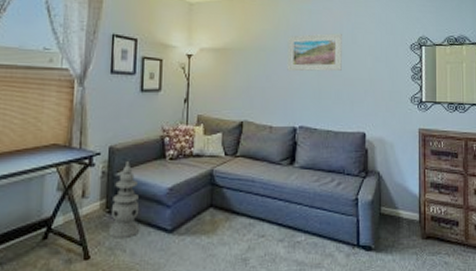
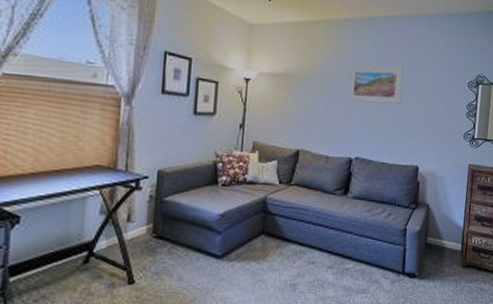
lantern: present [109,160,140,240] -> none [156,185,189,265]

